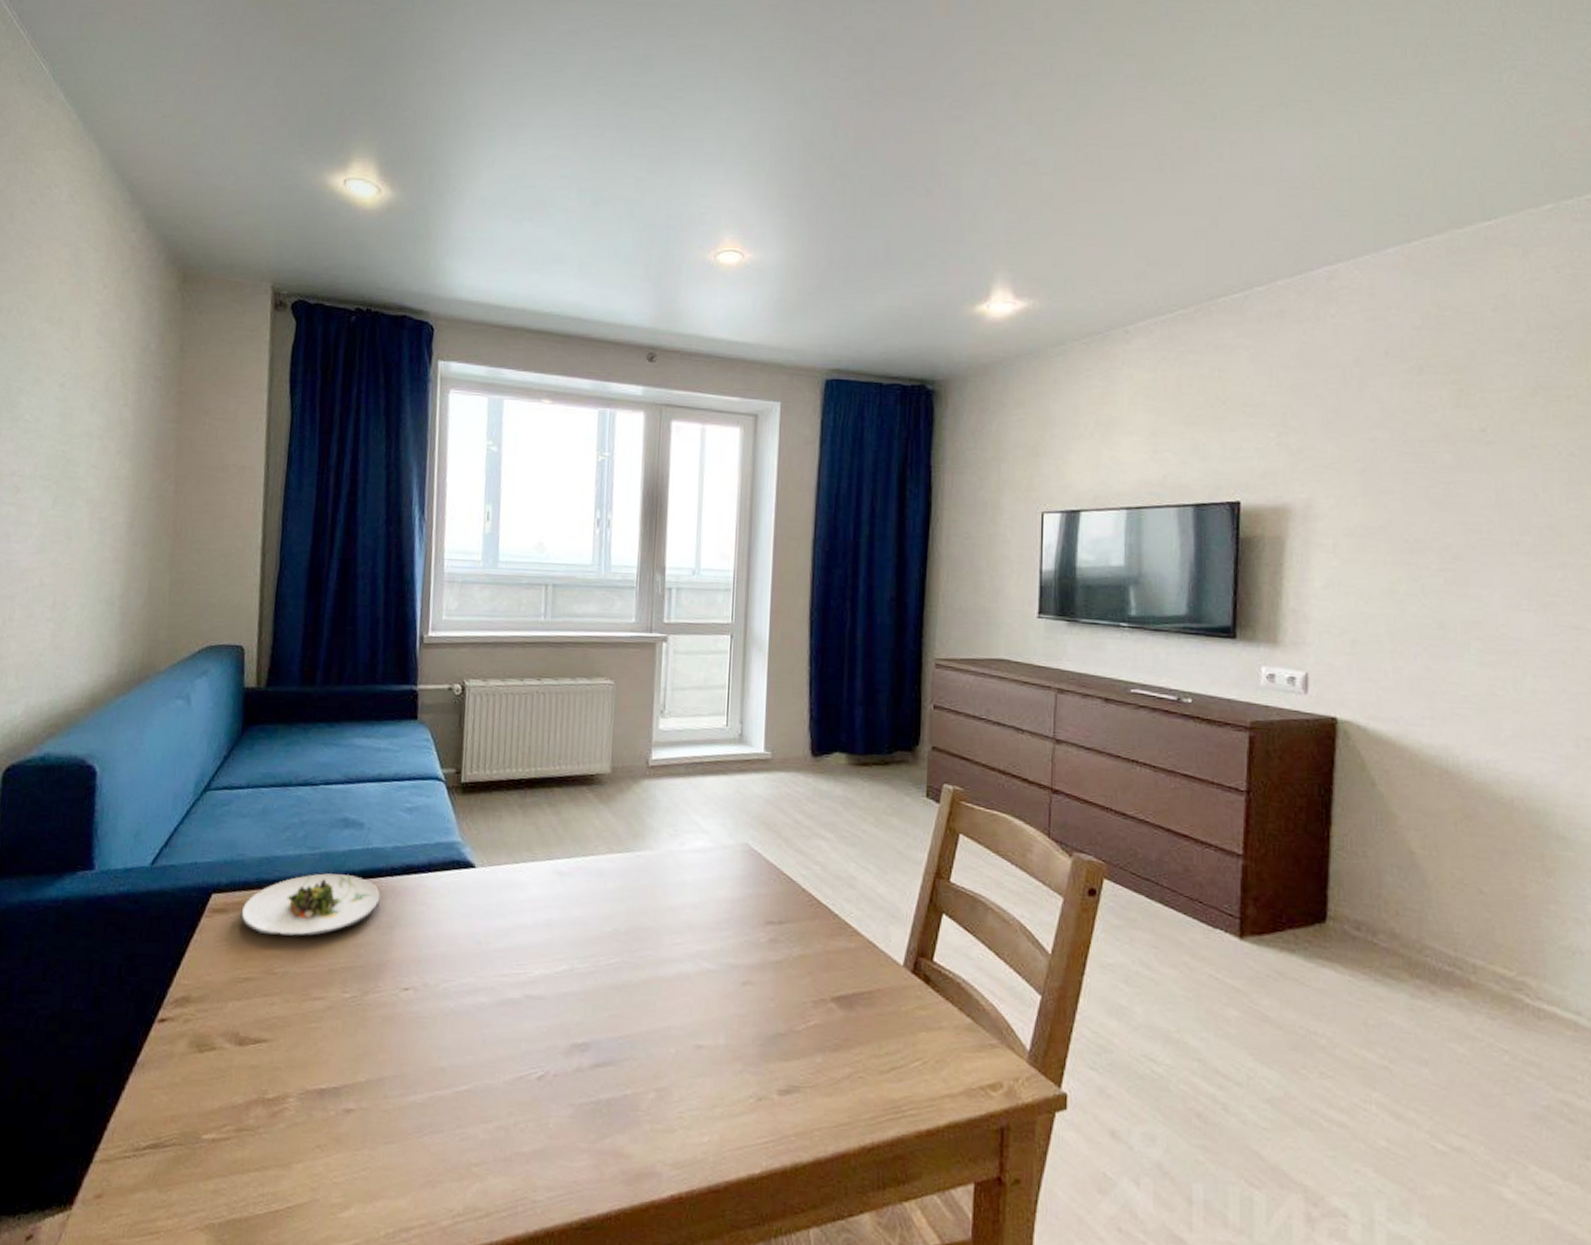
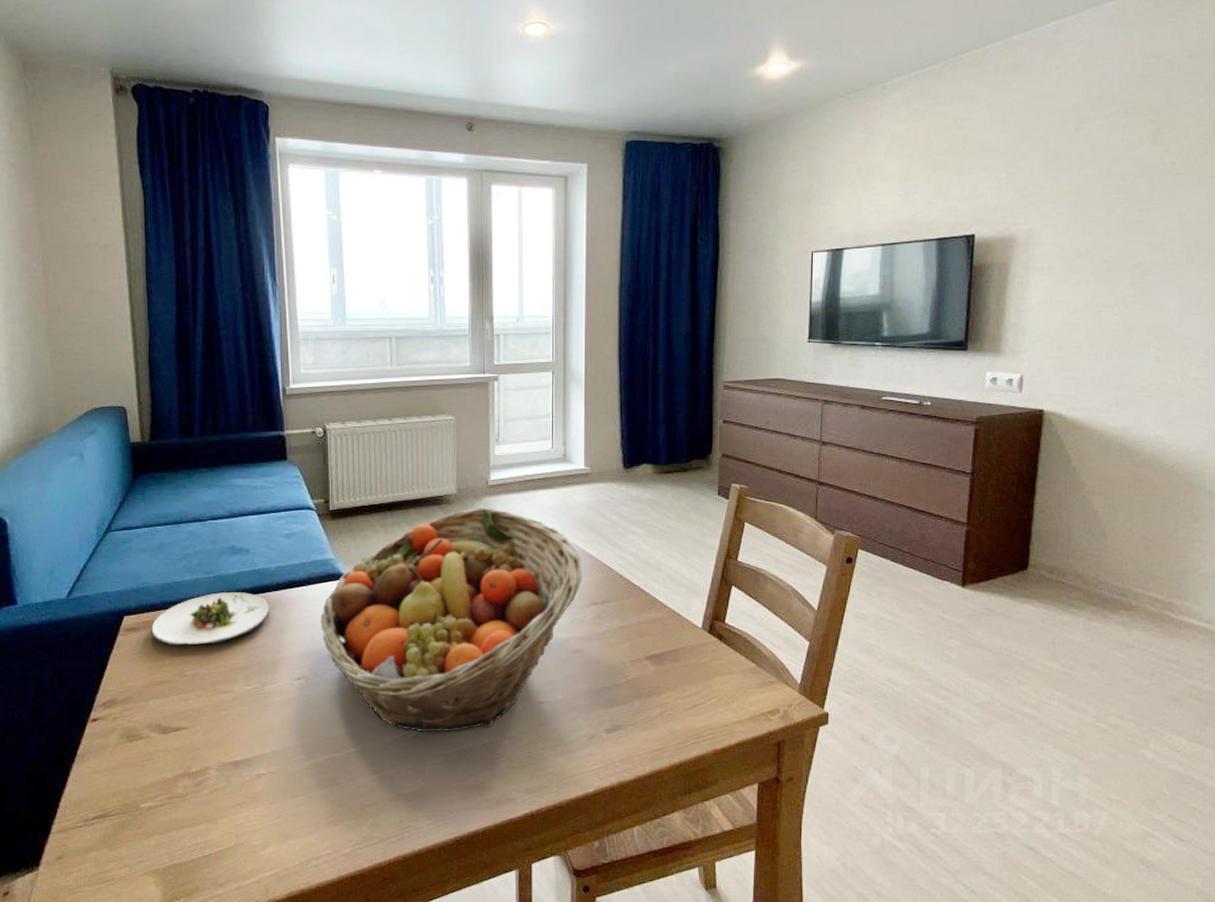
fruit basket: none [438,792,757,1075] -> present [320,508,582,731]

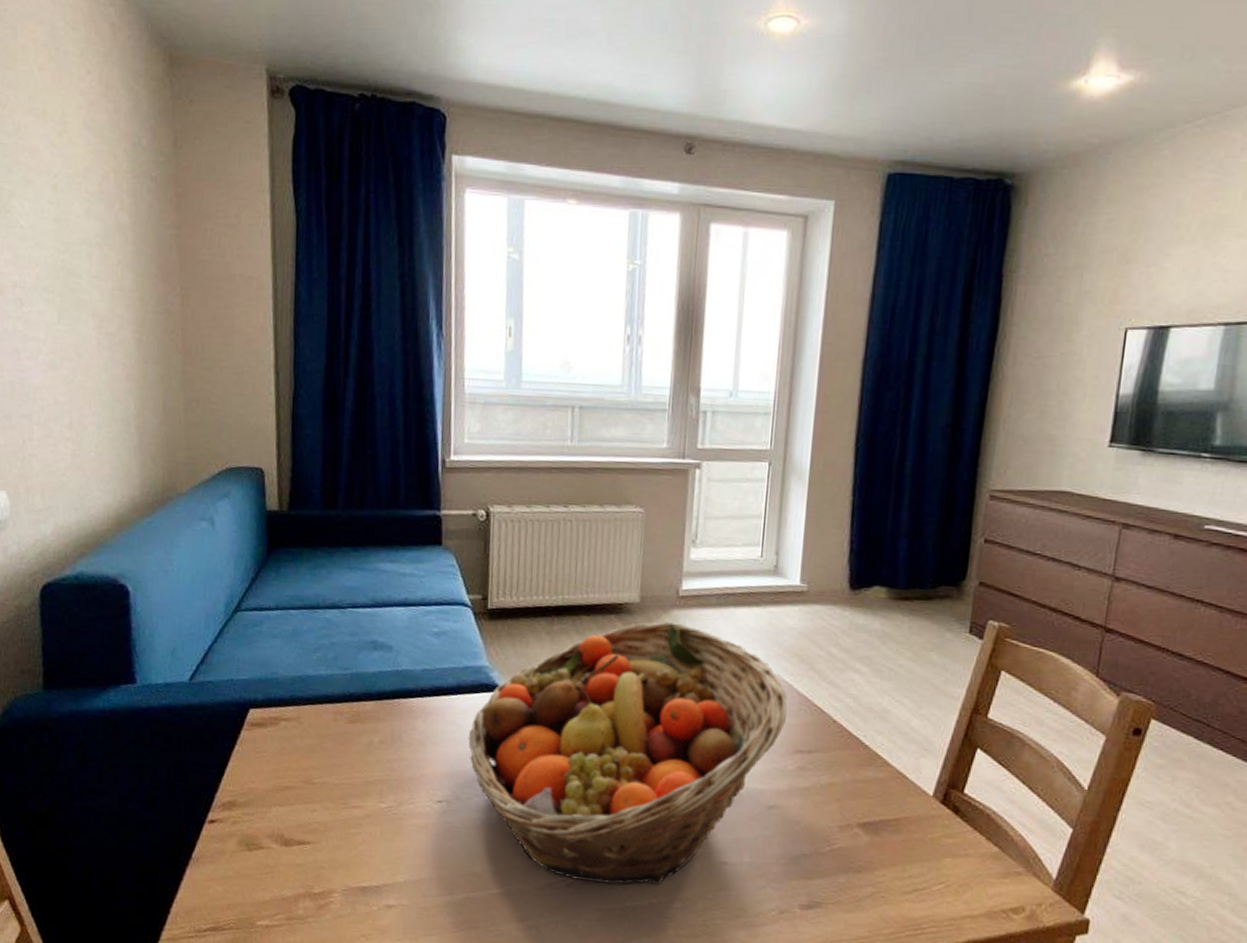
salad plate: present [151,592,269,646] -> none [278,692,411,751]

